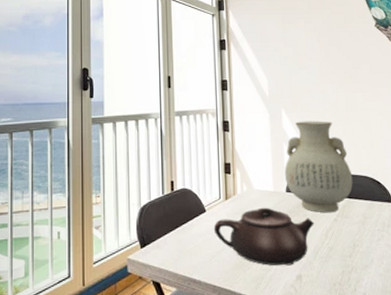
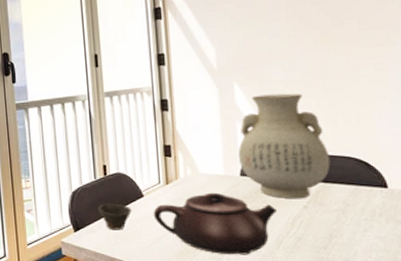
cup: none [164,218,195,246] -> present [97,203,132,230]

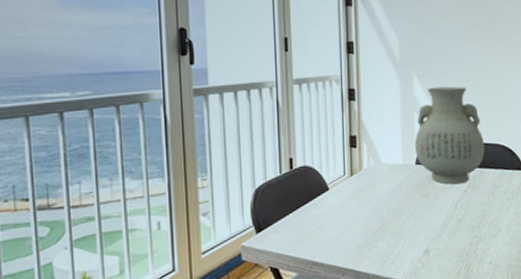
cup: present [97,203,132,230] -> none [282,199,317,228]
teapot: present [153,192,277,255] -> none [337,181,443,242]

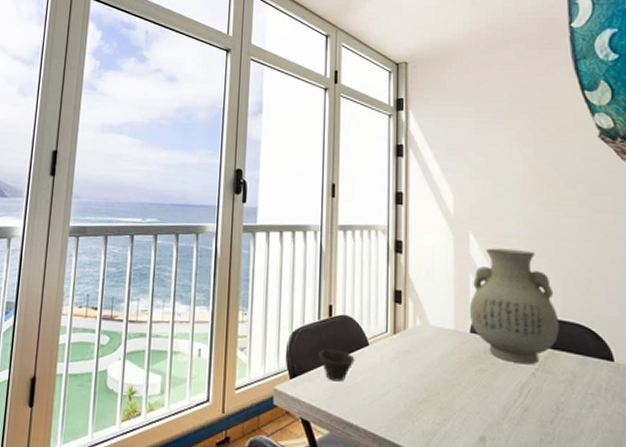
cup: none [282,199,317,228] -> present [318,349,355,382]

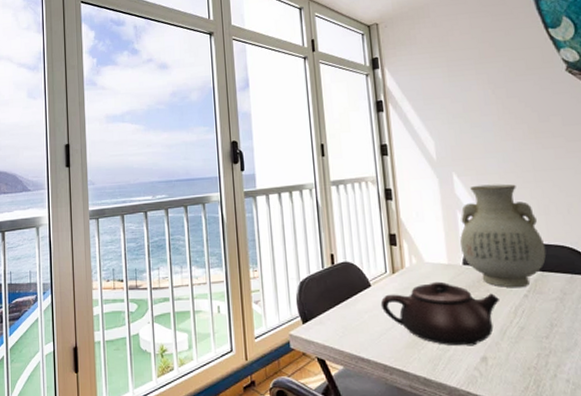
cup: present [318,349,355,382] -> none [326,293,360,322]
teapot: none [377,348,505,424] -> present [380,281,499,346]

